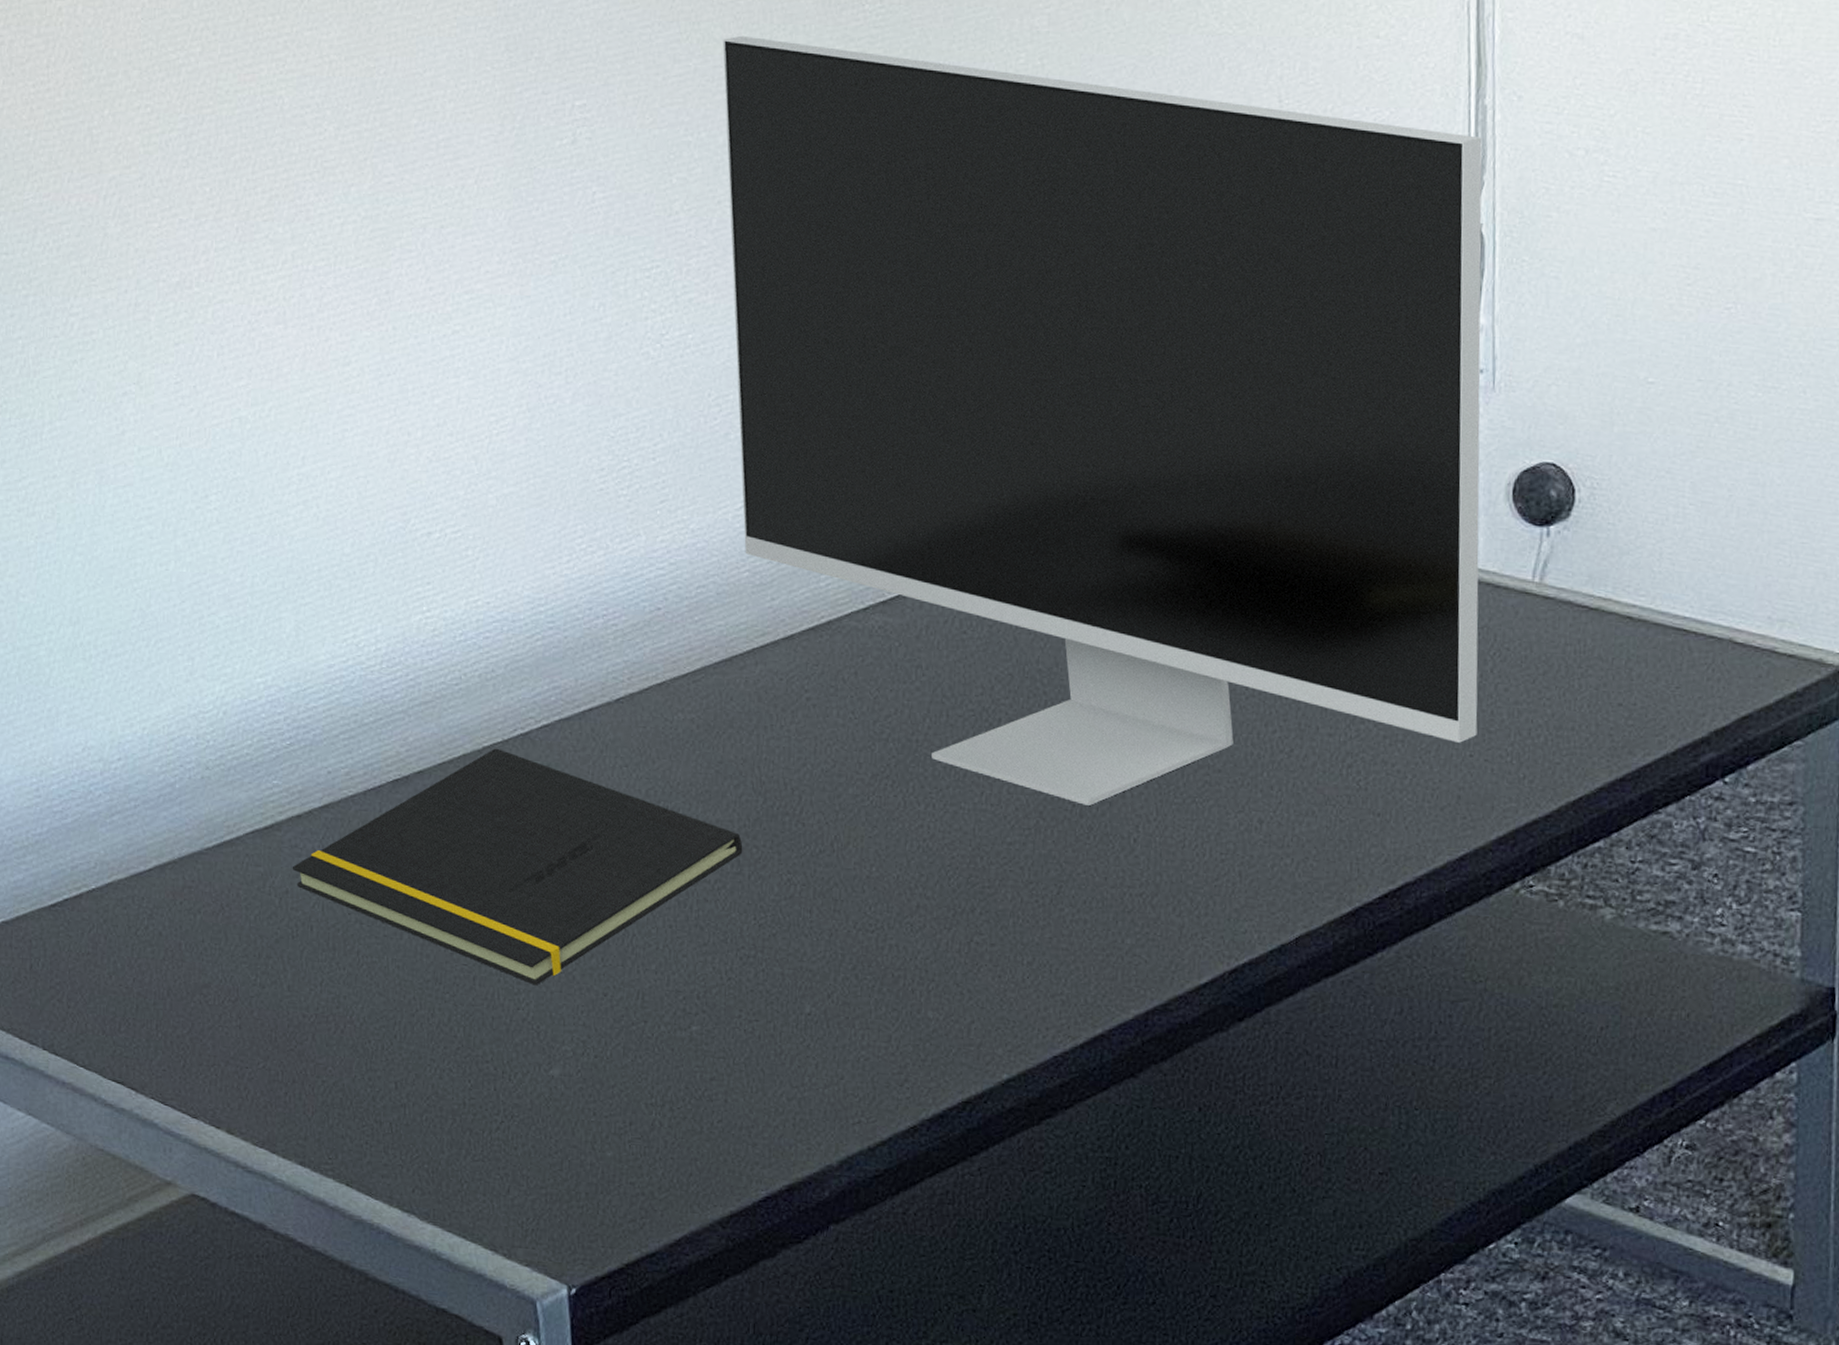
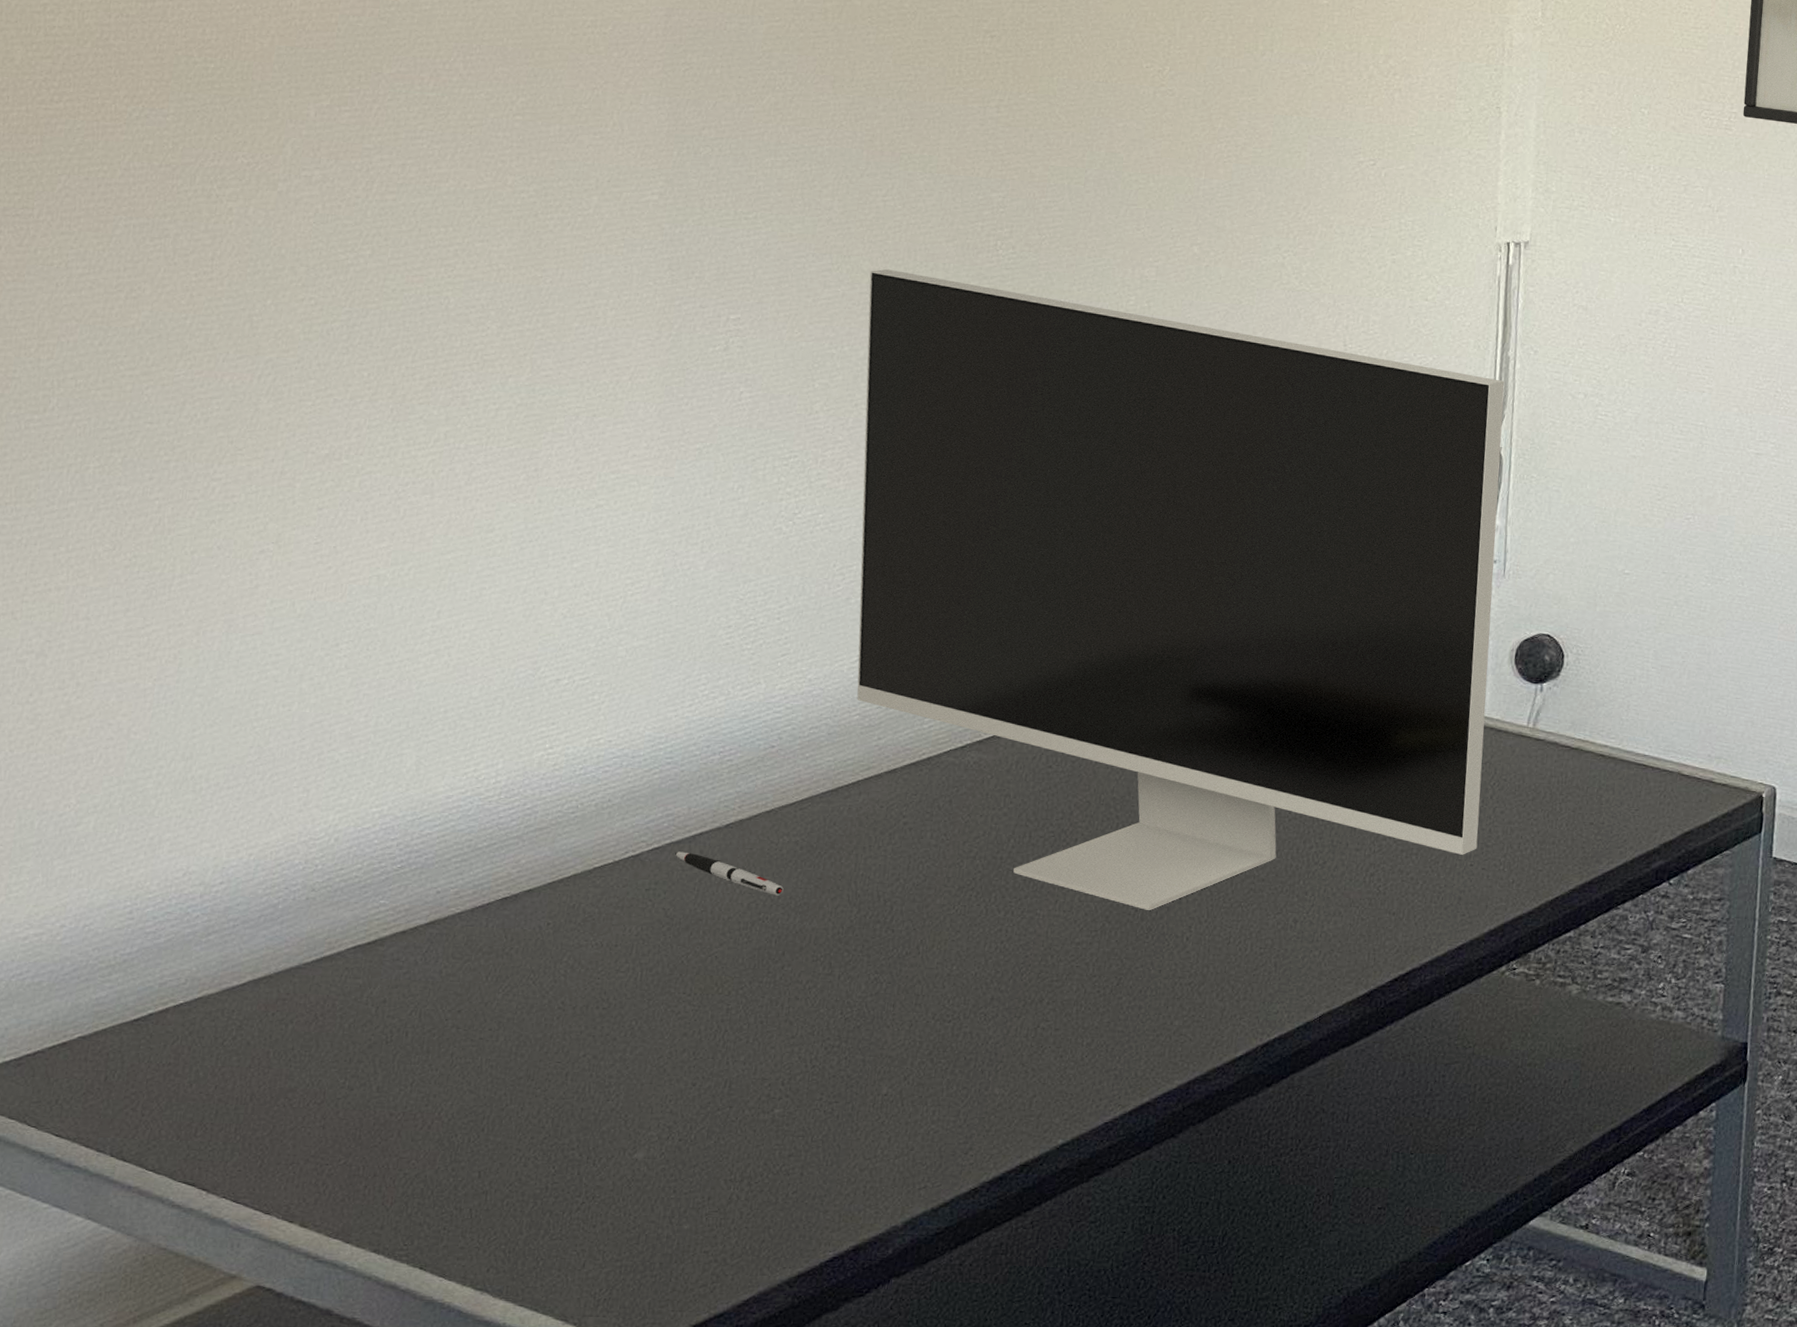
notepad: present [292,748,743,986] -> none [392,868,836,1079]
pen: none [565,729,682,782] -> present [675,851,784,896]

